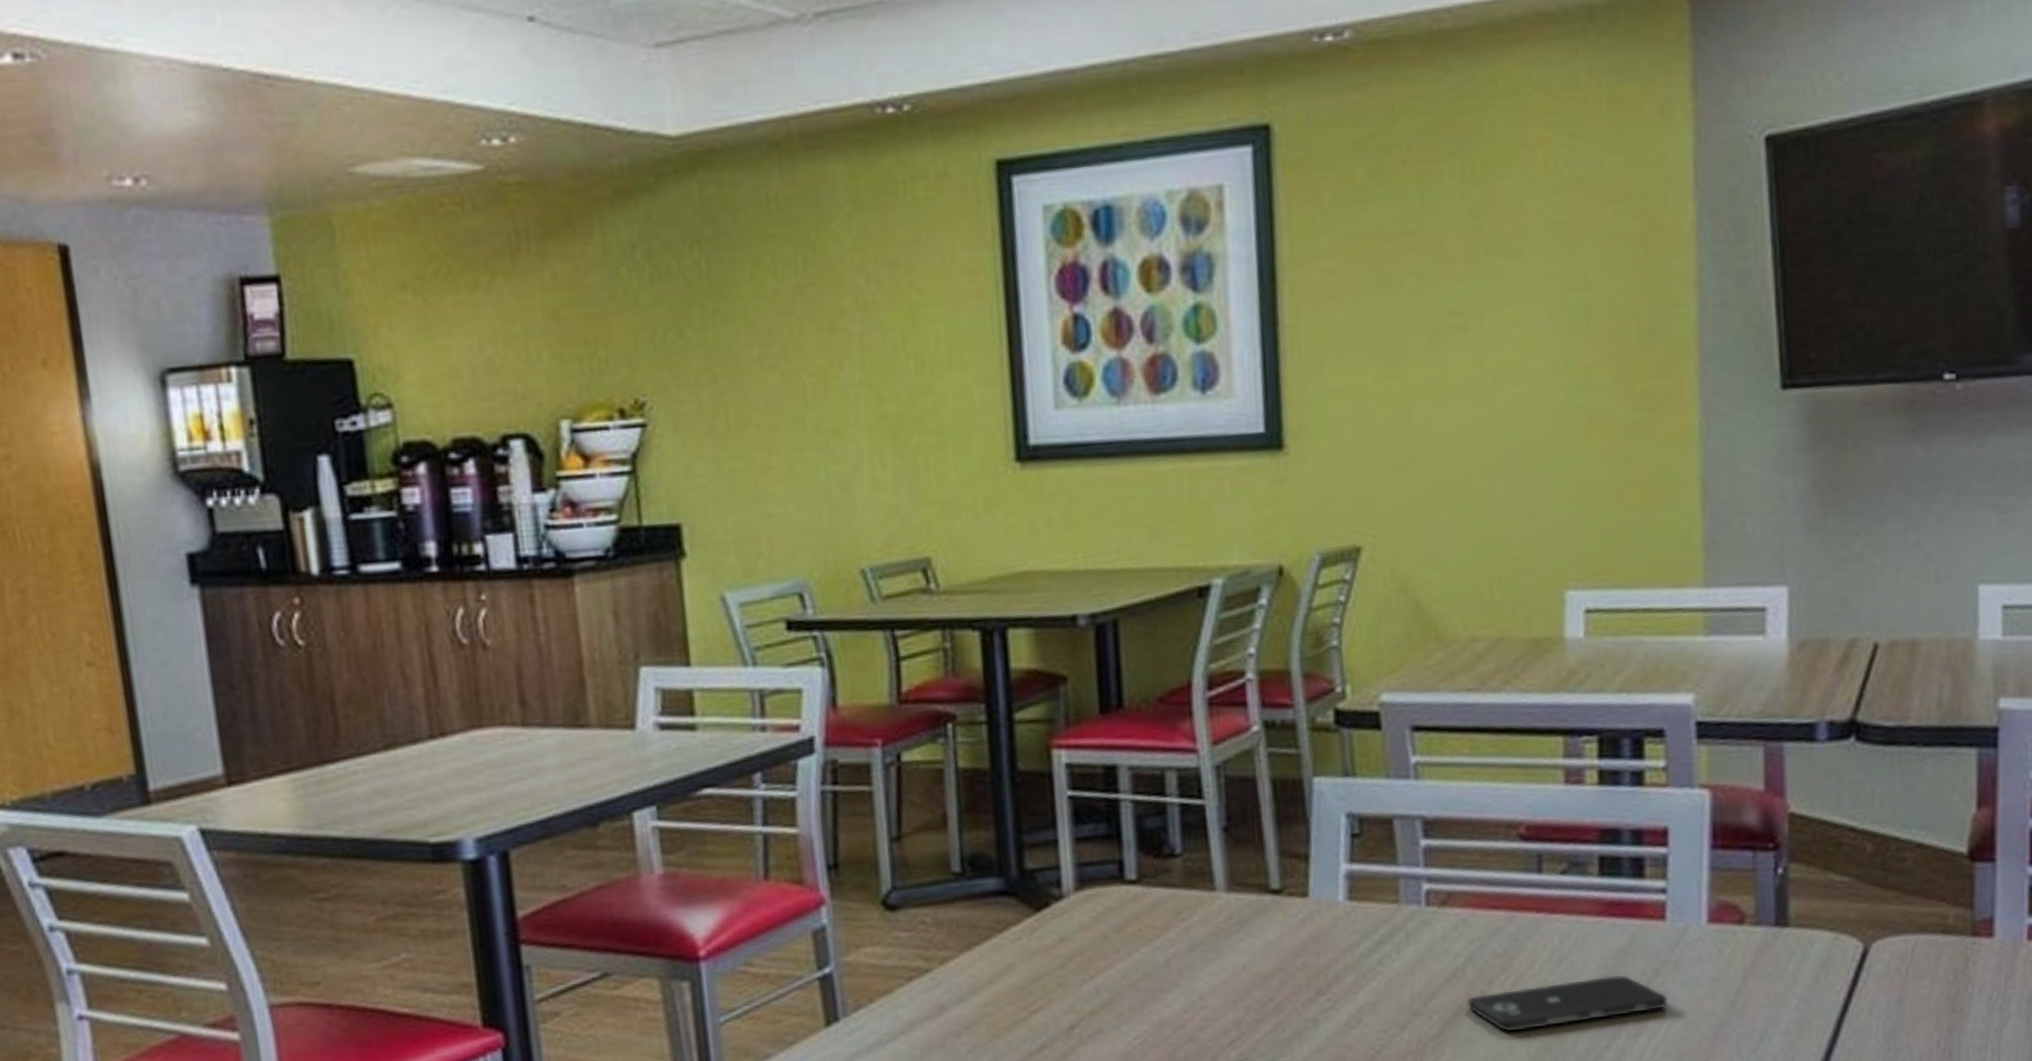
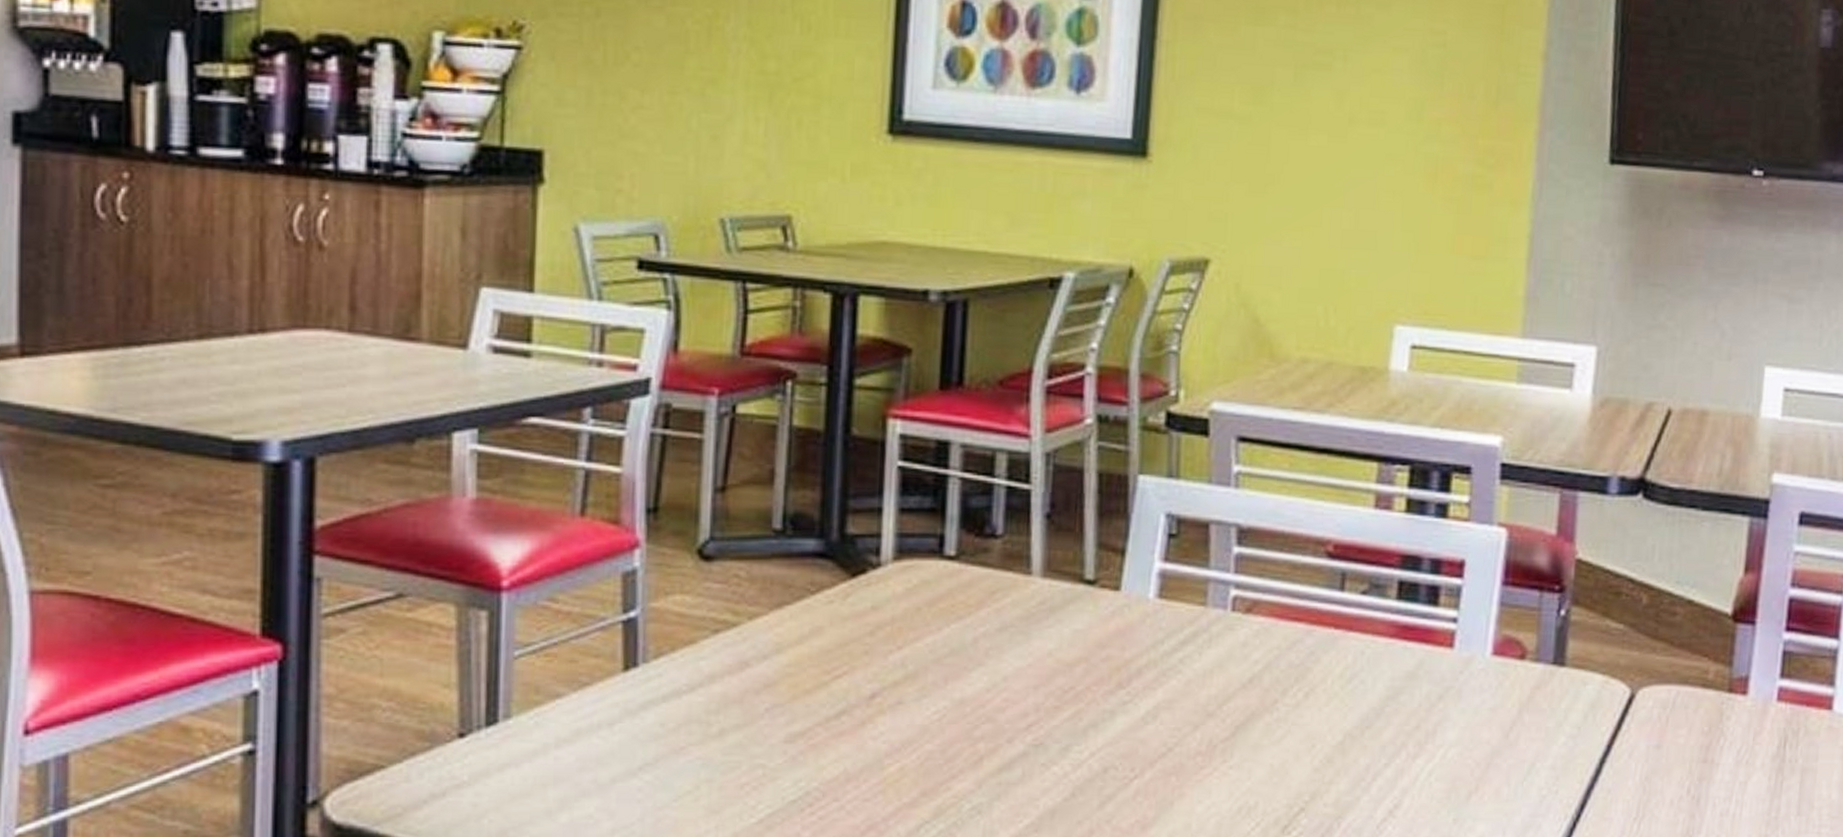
smartphone: present [1466,975,1668,1032] -> none [1259,697,1448,742]

